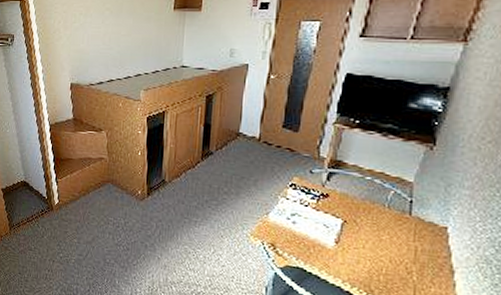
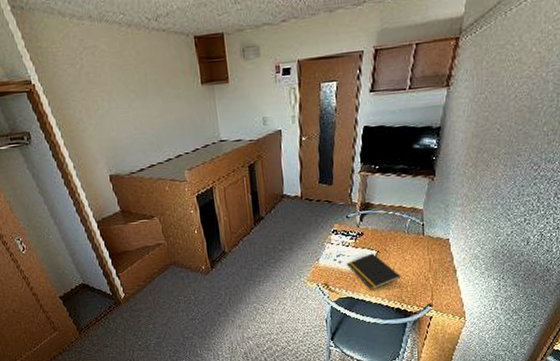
notepad: none [303,221,373,267] -> present [347,253,401,290]

